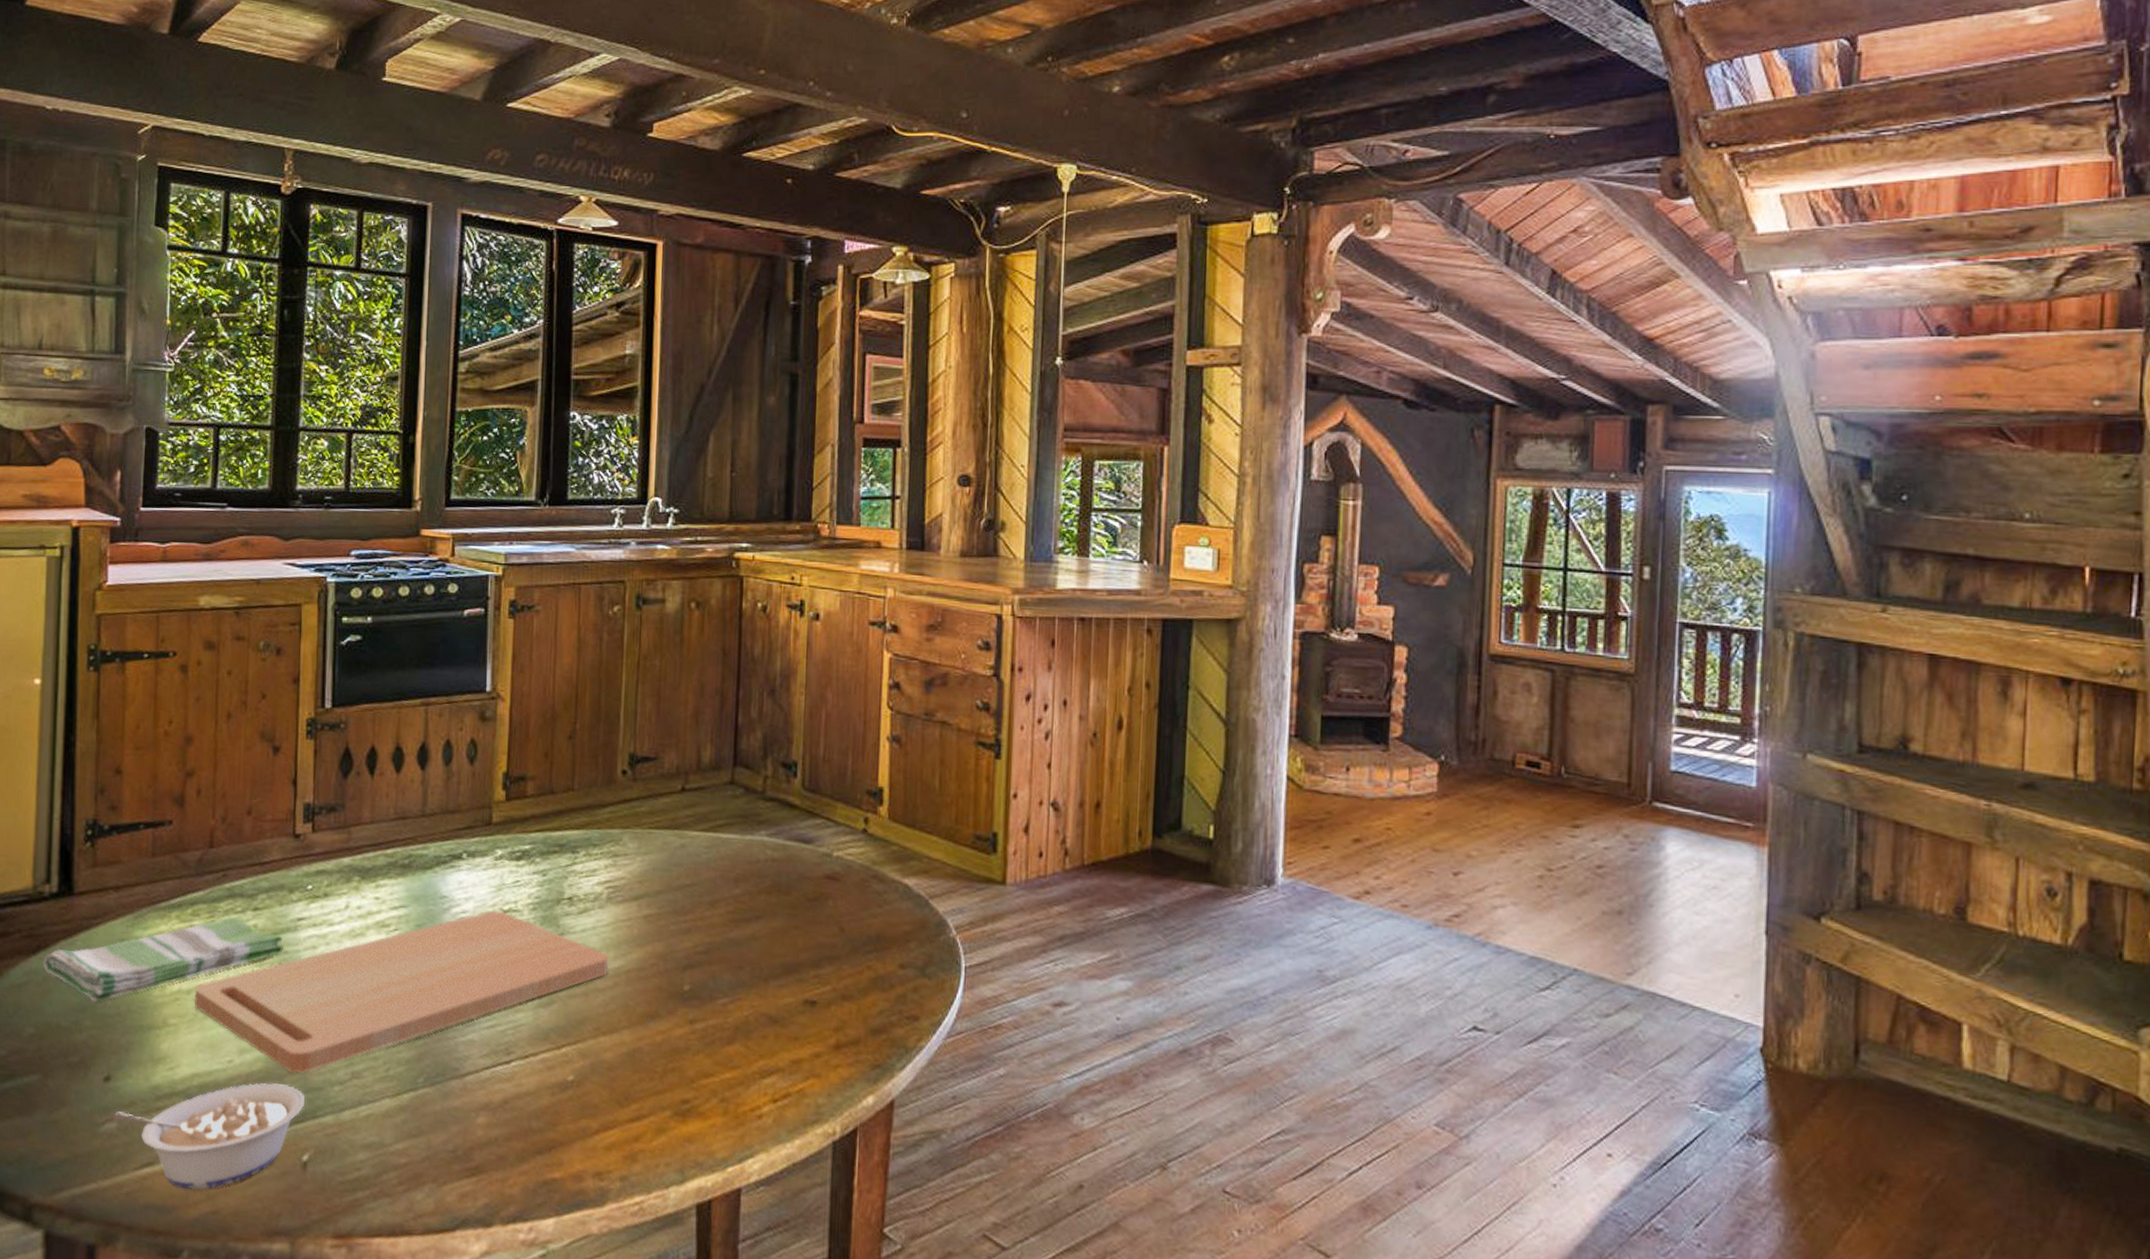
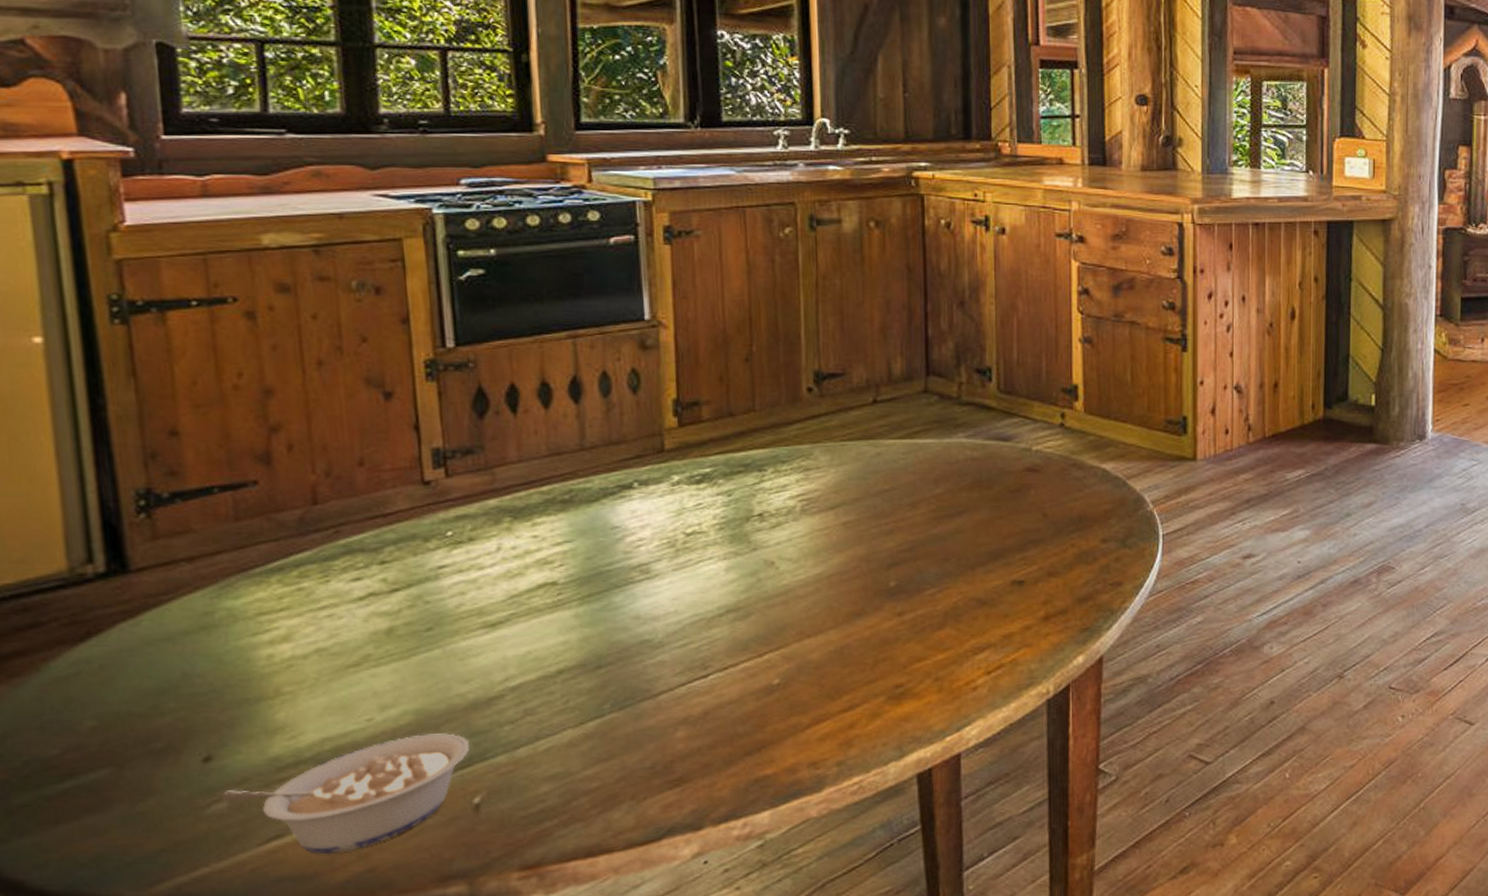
dish towel: present [43,916,283,1003] -> none [97,573,424,683]
cutting board: present [194,910,609,1073] -> none [313,534,808,720]

